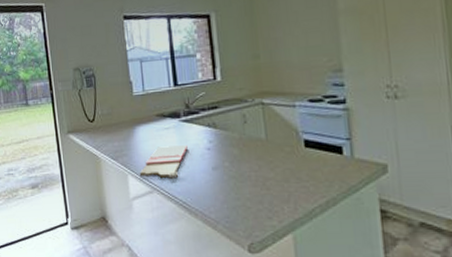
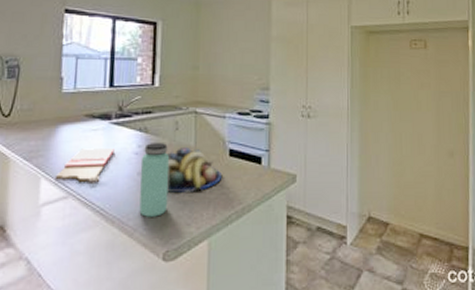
bottle: none [213,137,247,210] -> present [139,143,170,217]
fruit bowl: none [237,139,299,187] -> present [166,146,221,194]

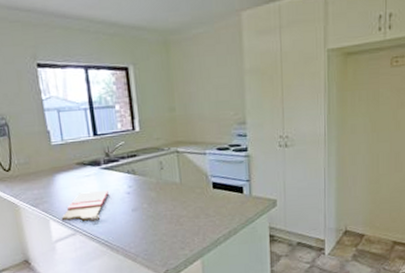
bottle: present [139,143,170,217] -> none [133,182,163,245]
fruit bowl: present [166,146,221,194] -> none [155,183,207,224]

